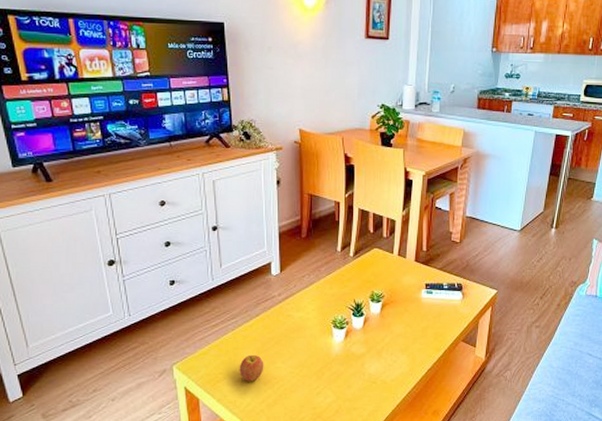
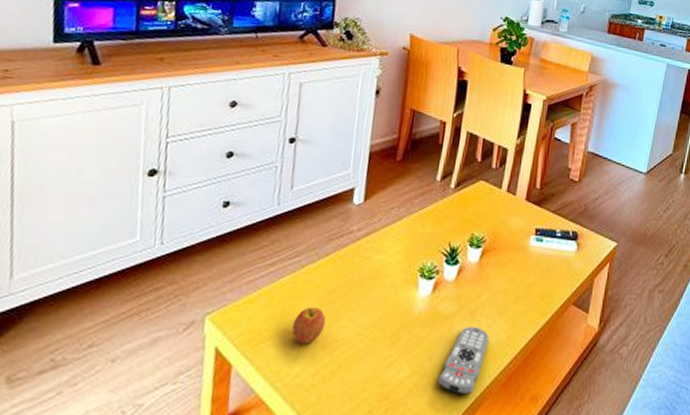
remote control: none [358,362,394,412] -> present [438,326,489,395]

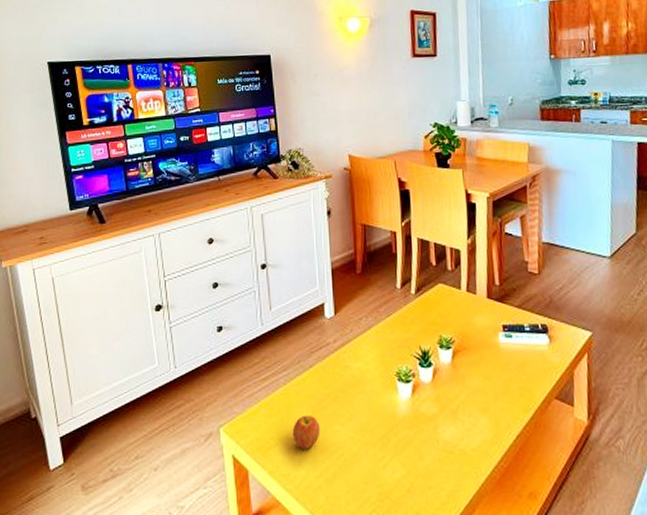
remote control: present [438,326,489,395] -> none [433,425,475,493]

